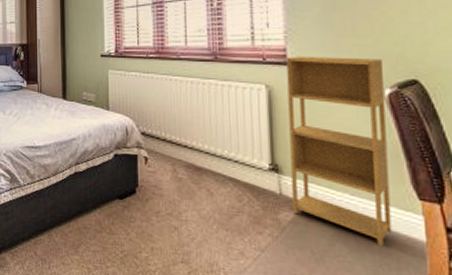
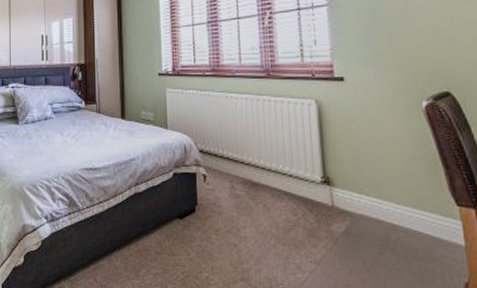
shelving unit: present [286,56,392,246] -> none [333,71,435,252]

